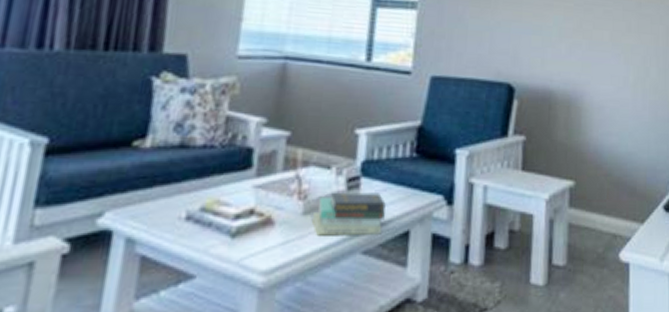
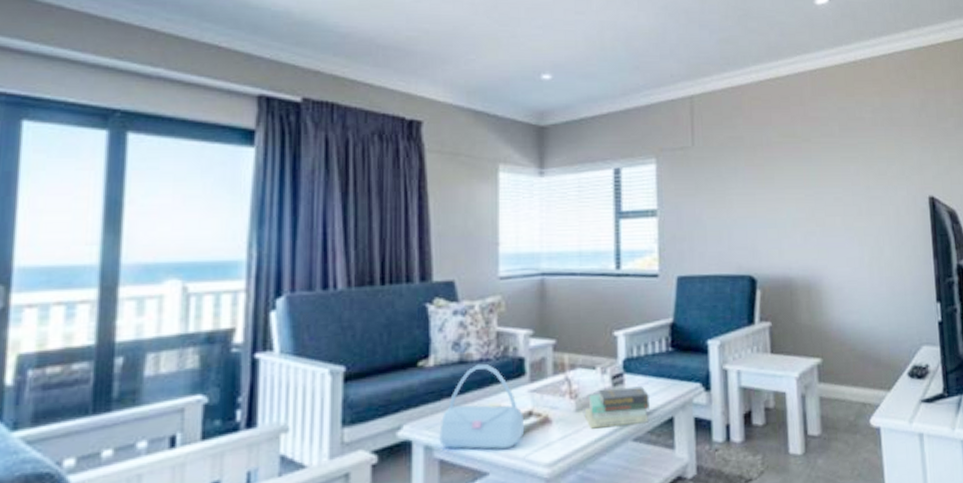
handbag: none [144,150,244,249] -> present [439,363,525,449]

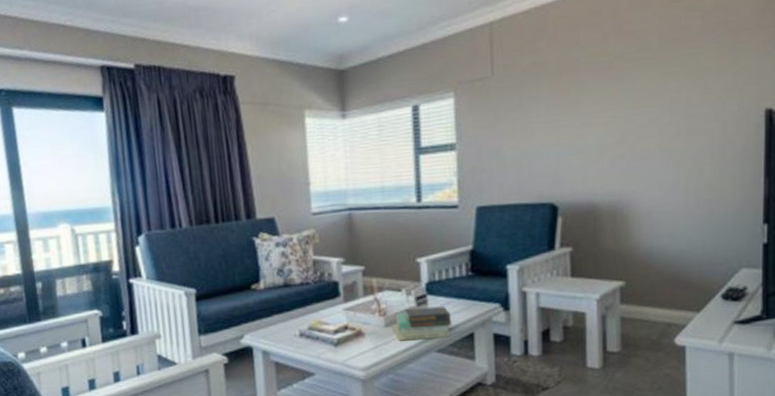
handbag: present [439,363,525,449] -> none [273,286,342,355]

